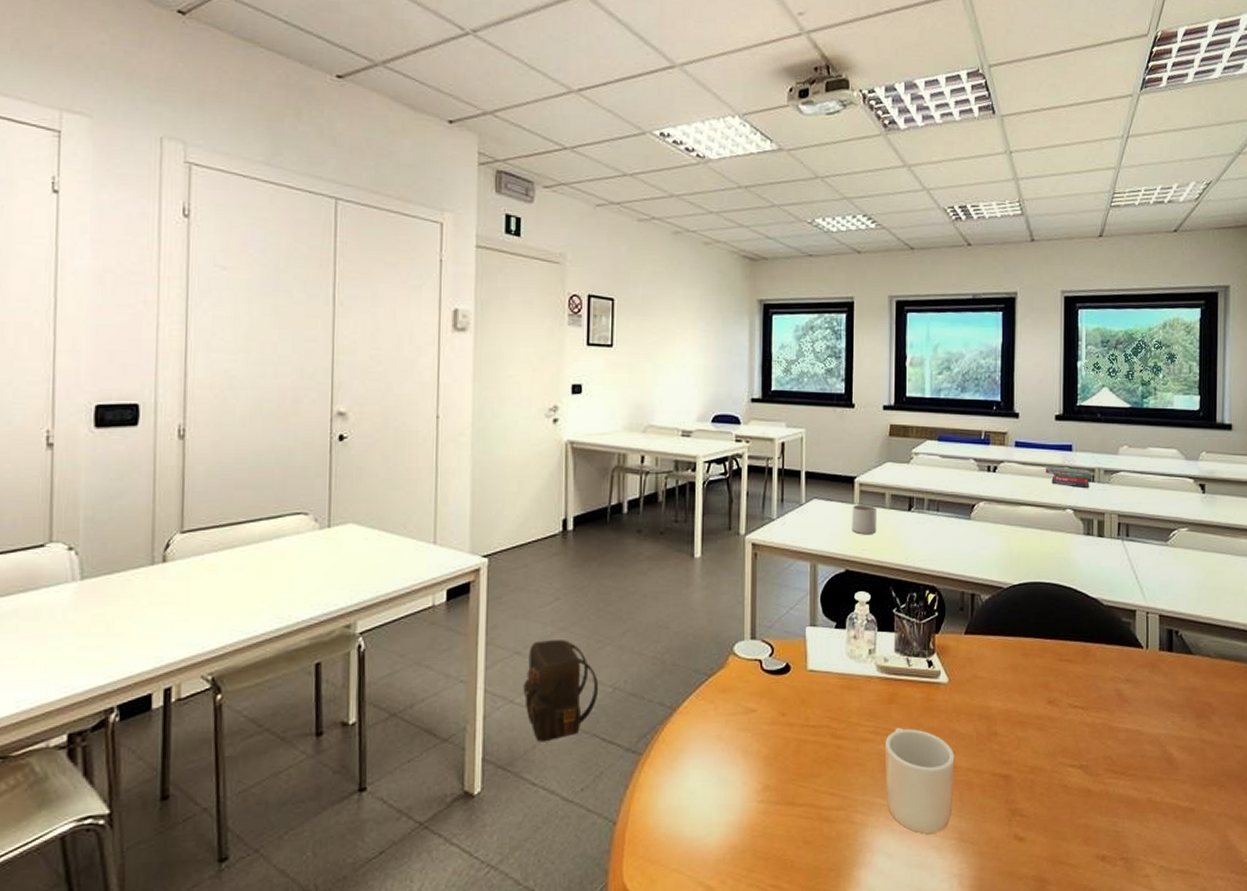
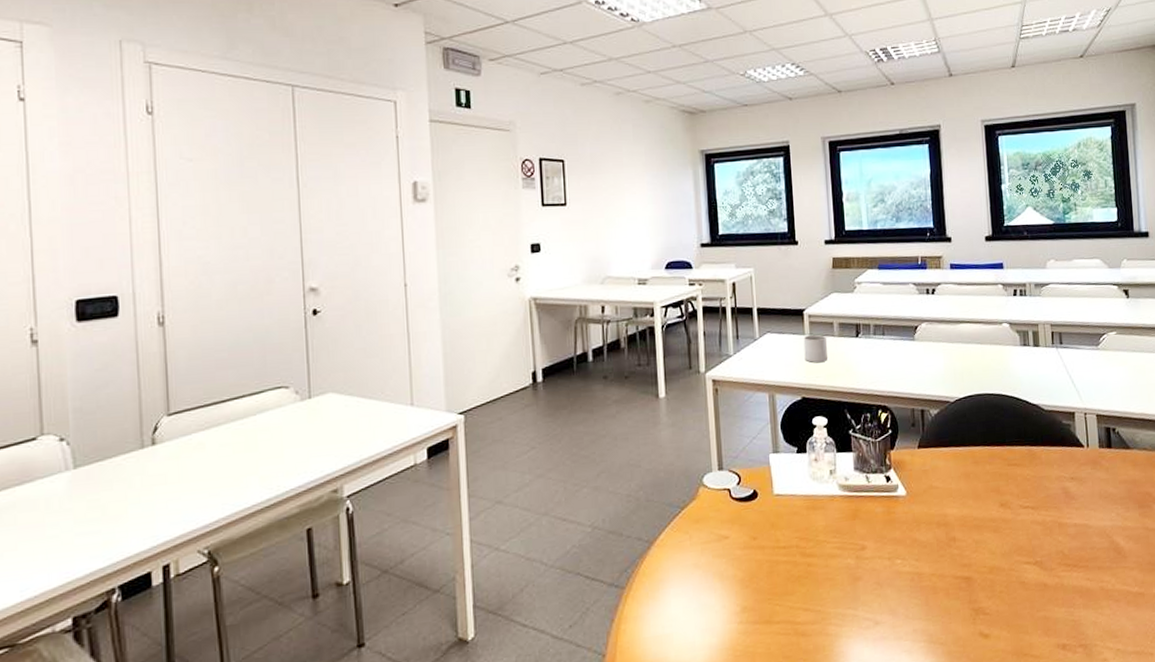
backpack: present [523,640,599,742] -> none [507,486,579,585]
mug: present [884,727,955,834] -> none [851,540,920,639]
books: present [1045,466,1091,488] -> none [980,284,1023,302]

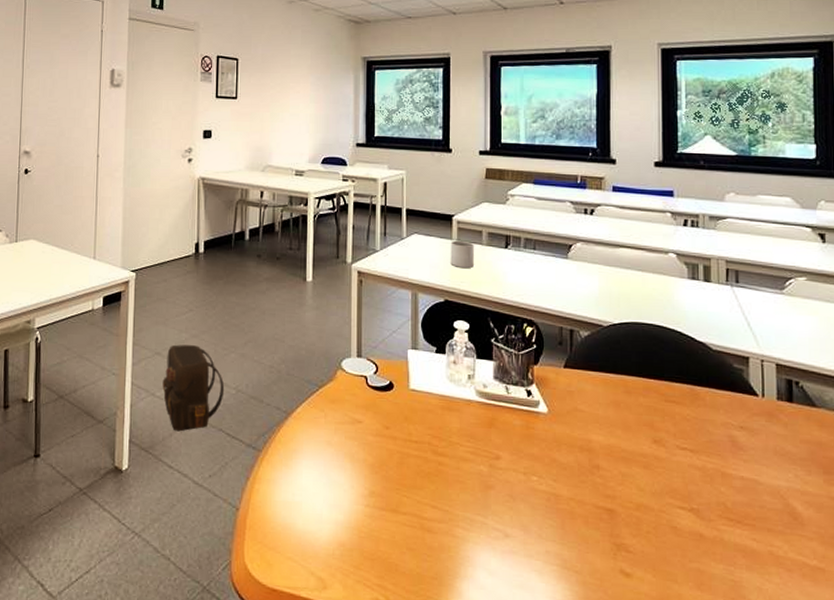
backpack: none [507,486,579,585] -> present [162,344,225,432]

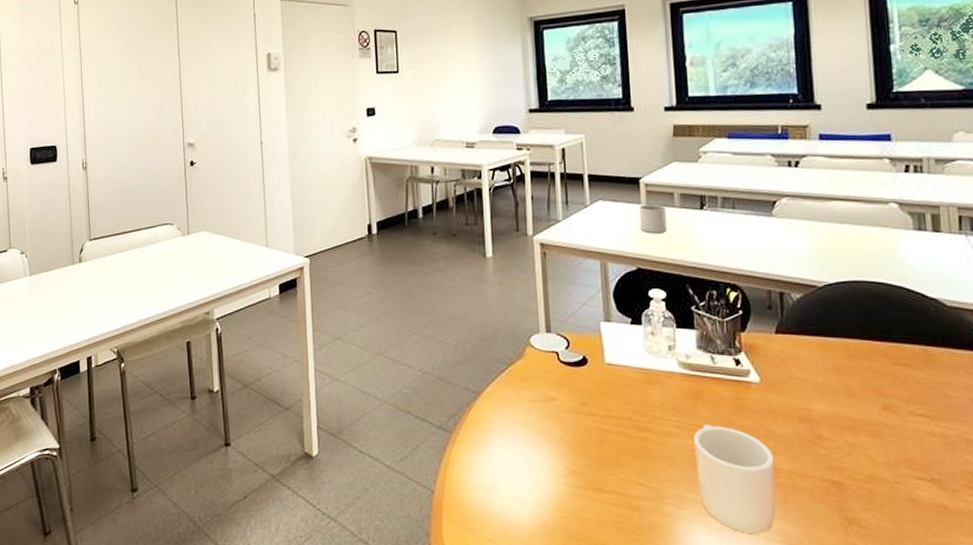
backpack: present [162,344,225,432] -> none [346,328,410,416]
mug: none [485,450,556,557] -> present [693,424,776,534]

